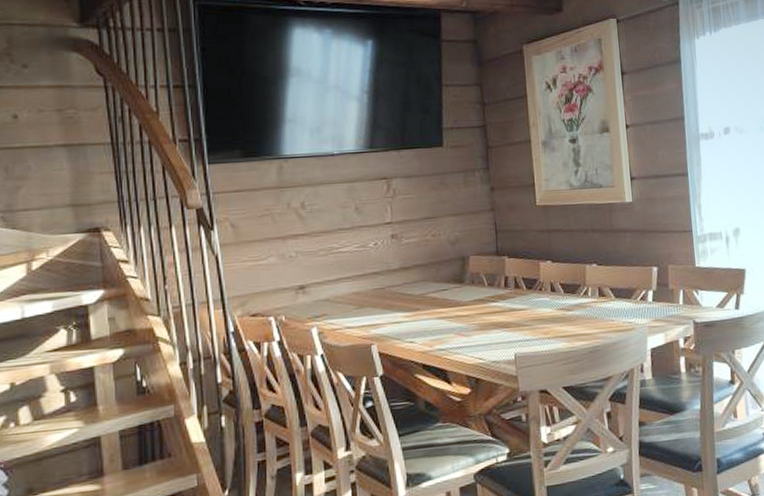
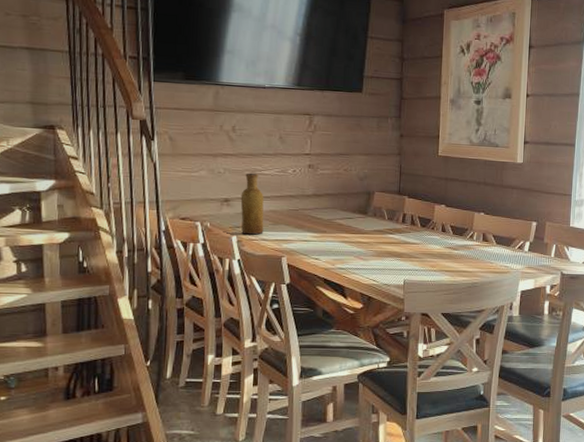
vase: none [317,252,348,325] -> present [240,173,264,235]

